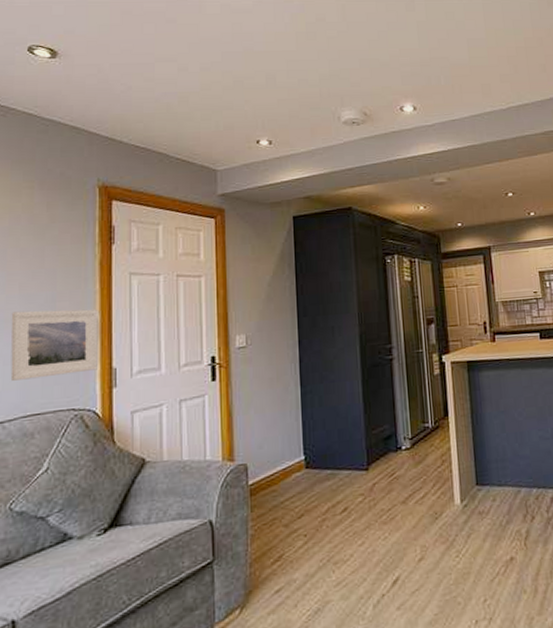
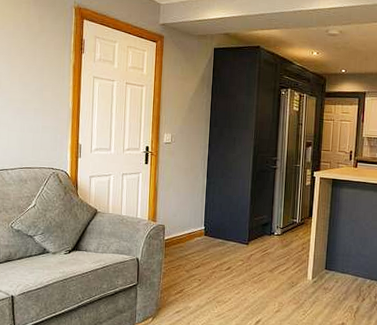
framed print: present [10,309,98,381] -> none [12,94,71,144]

